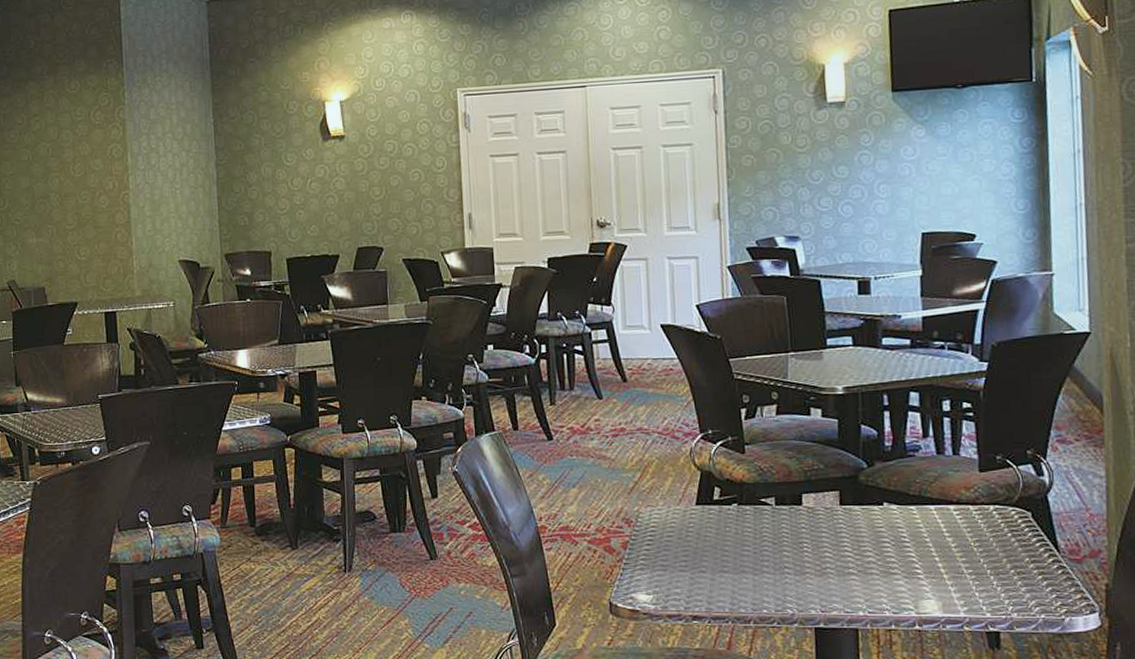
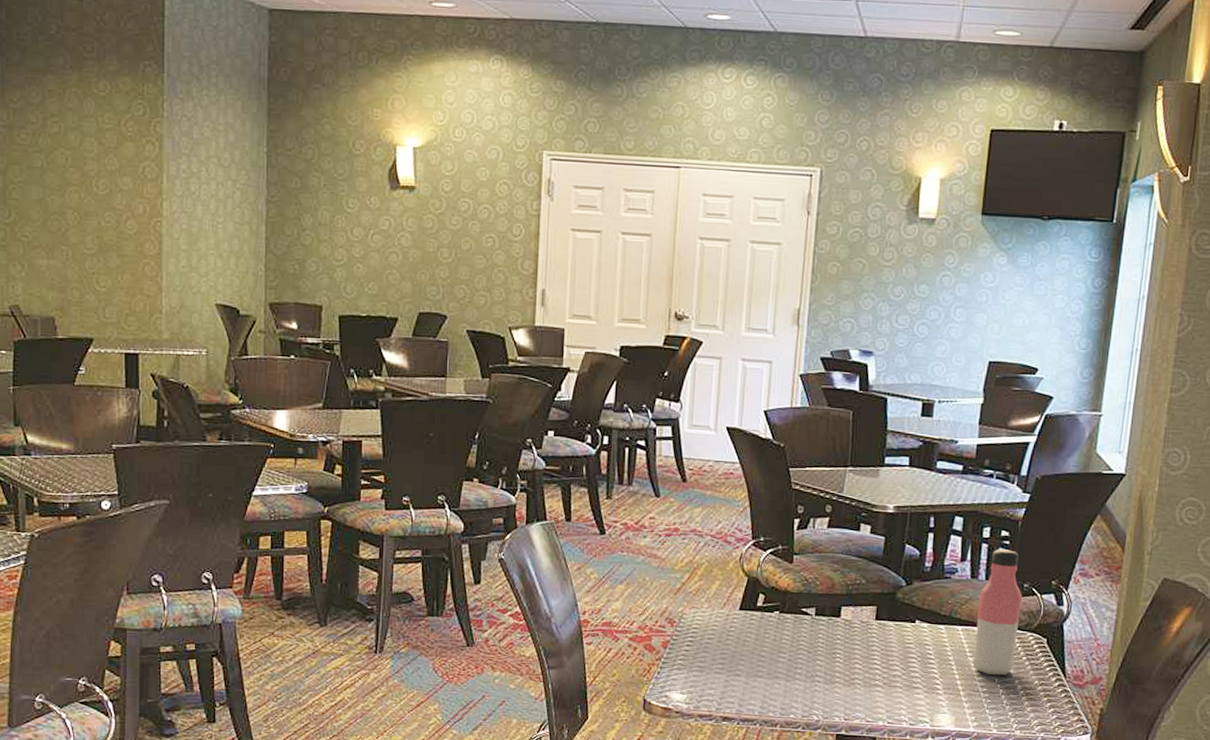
water bottle: none [948,422,1000,554] -> present [973,549,1023,675]

